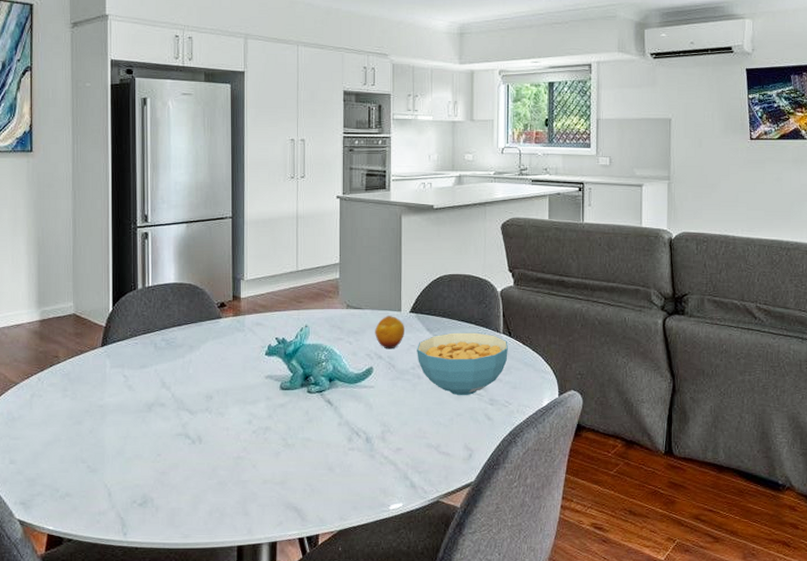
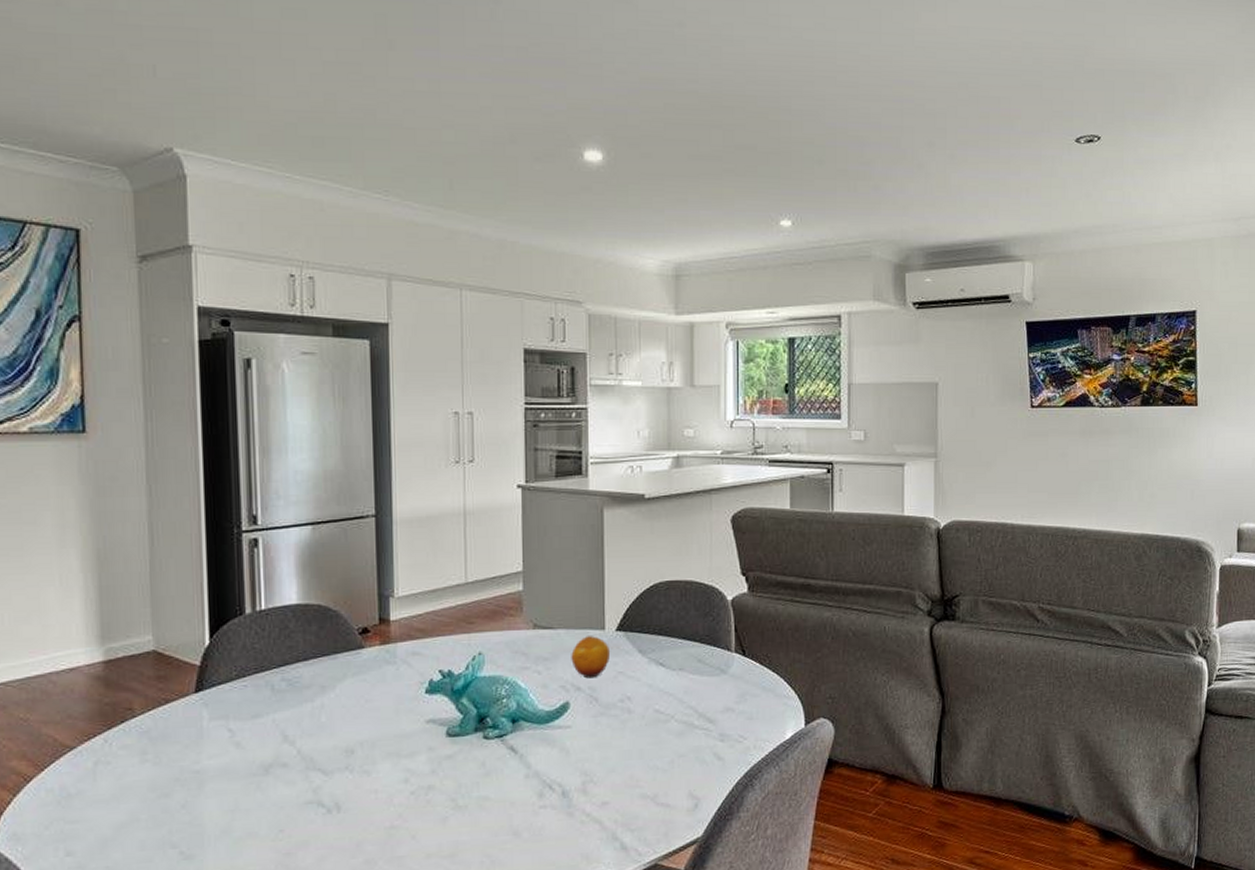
cereal bowl: present [417,332,508,396] -> none [626,652,742,732]

